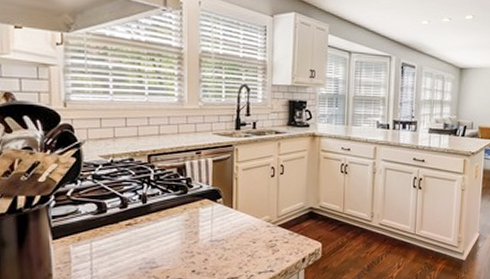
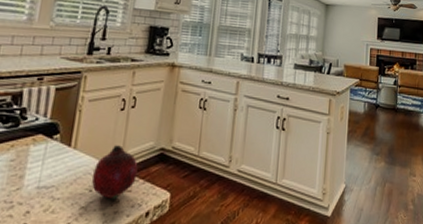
fruit: none [254,206,292,248] -> present [91,145,138,198]

